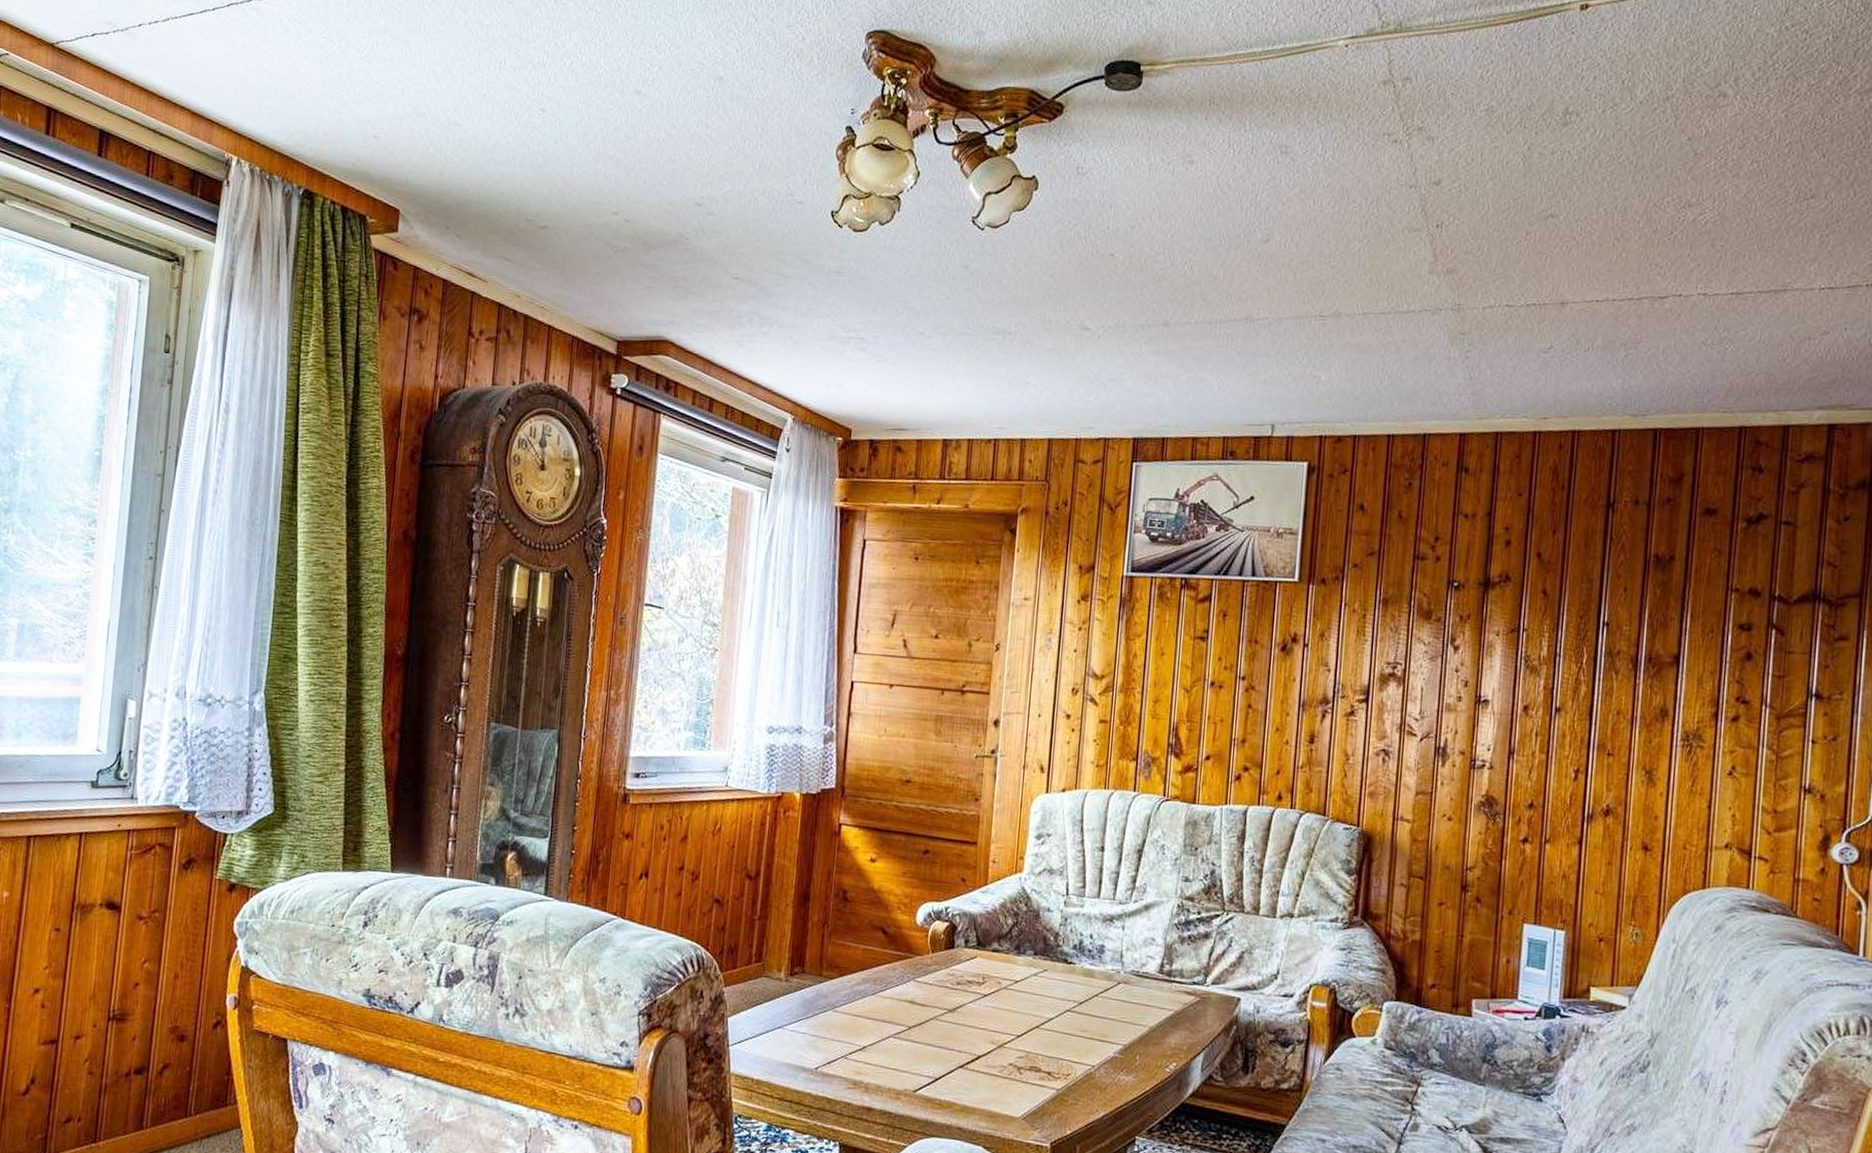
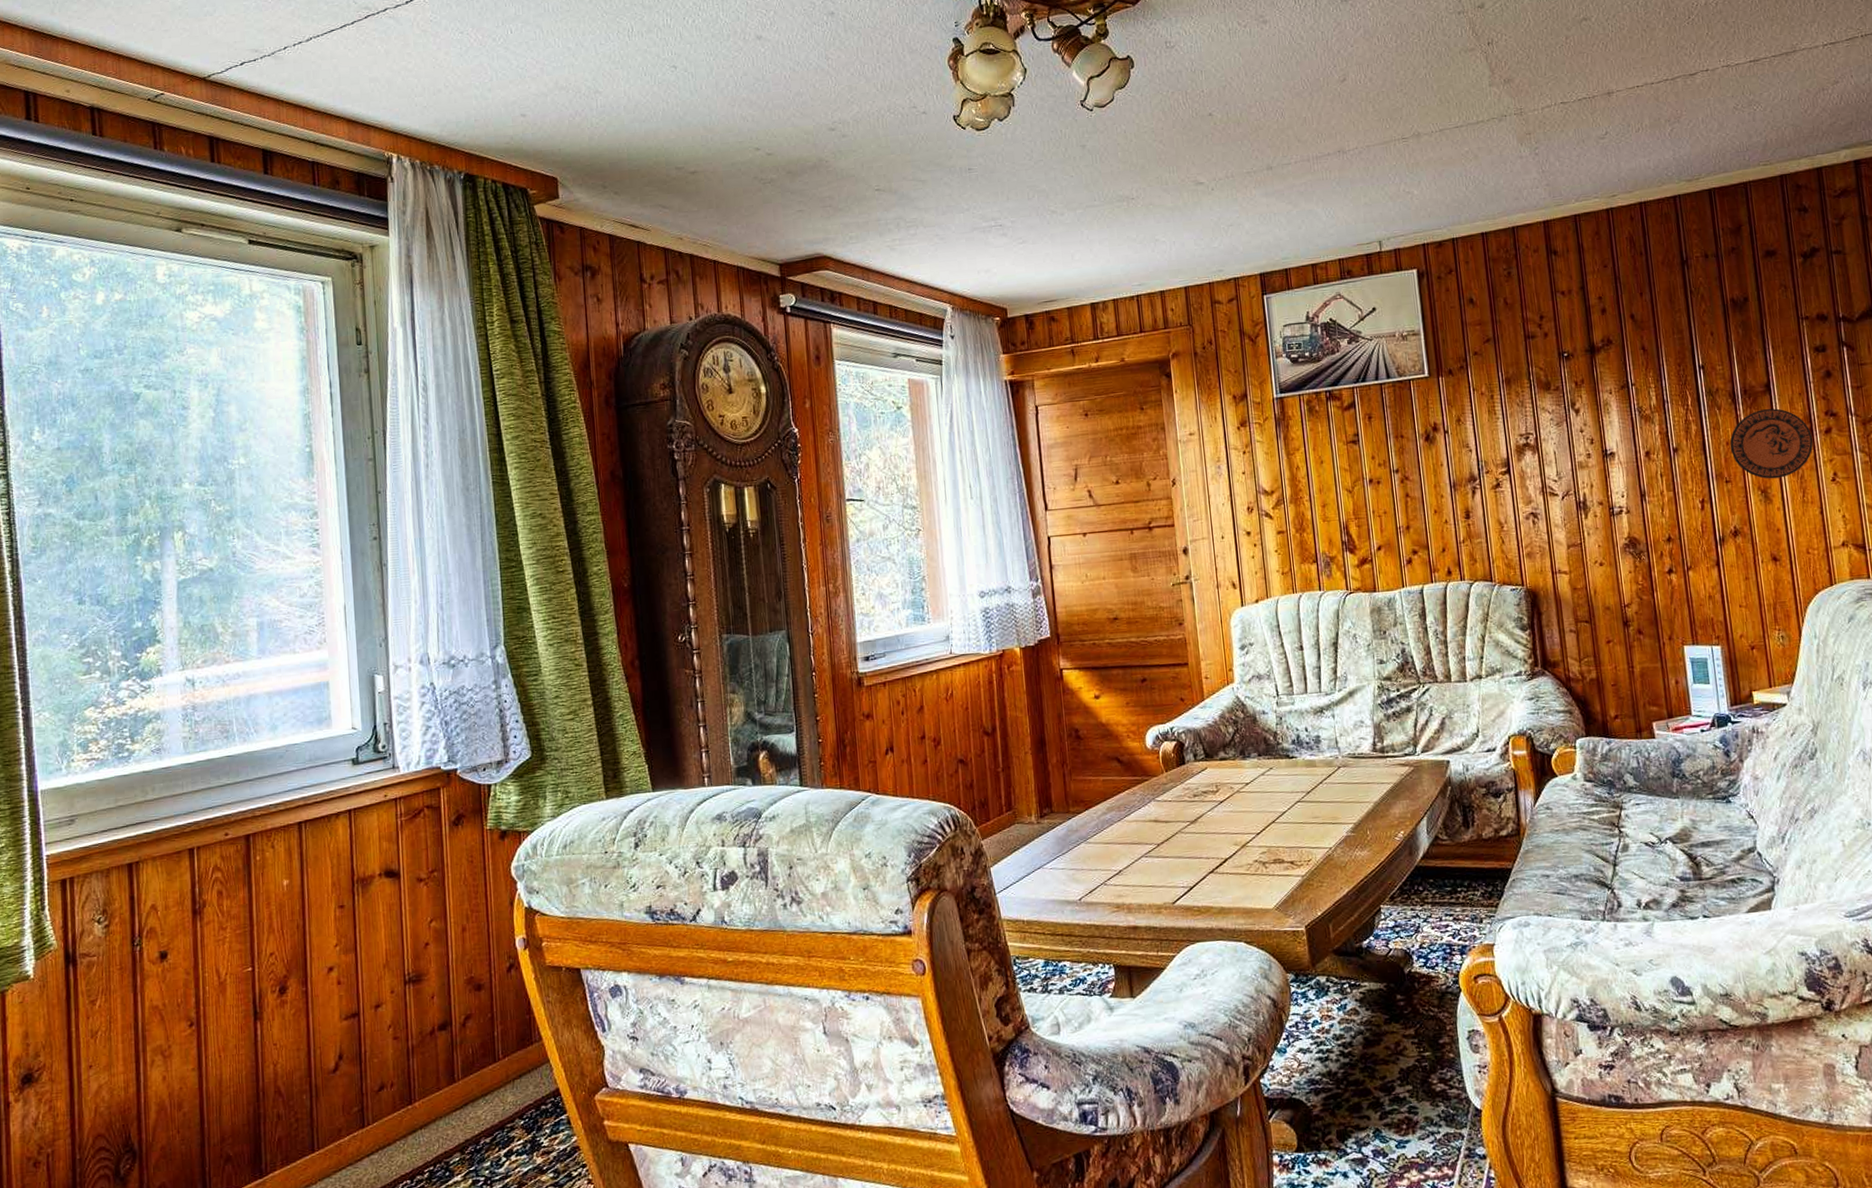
decorative plate: none [1620,682,1717,762] -> present [1730,408,1814,479]

